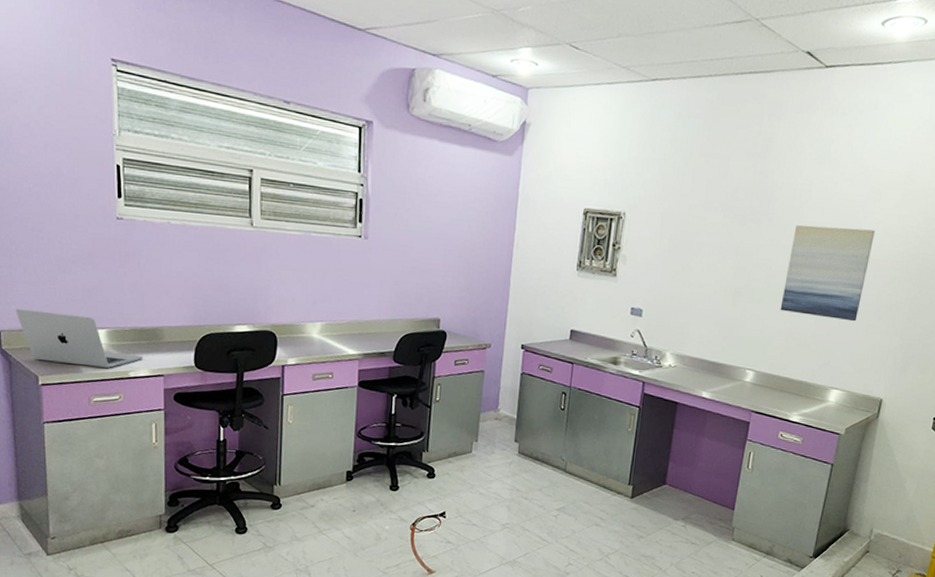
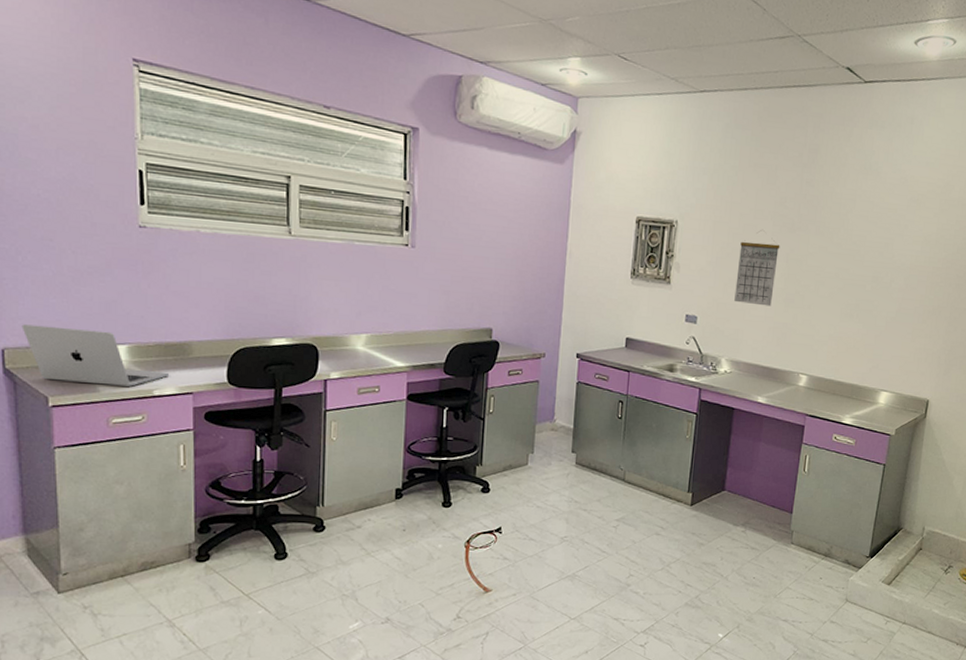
calendar: none [681,222,730,300] -> present [734,230,780,307]
wall art: present [780,225,875,322] -> none [830,233,916,326]

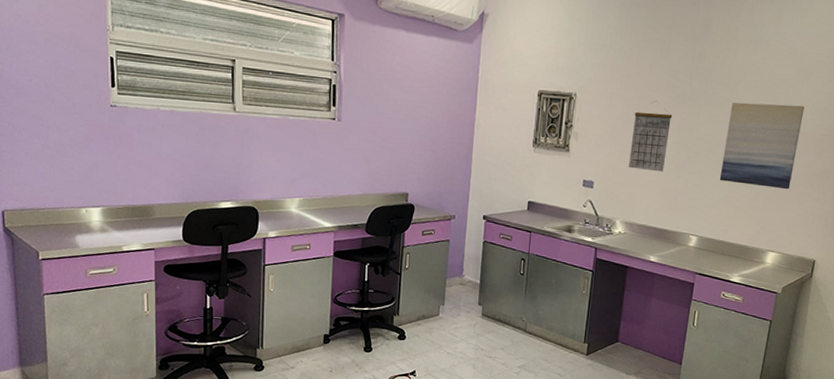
laptop: present [21,324,170,387] -> none [17,190,136,243]
wall art: none [830,233,916,326] -> present [719,102,805,190]

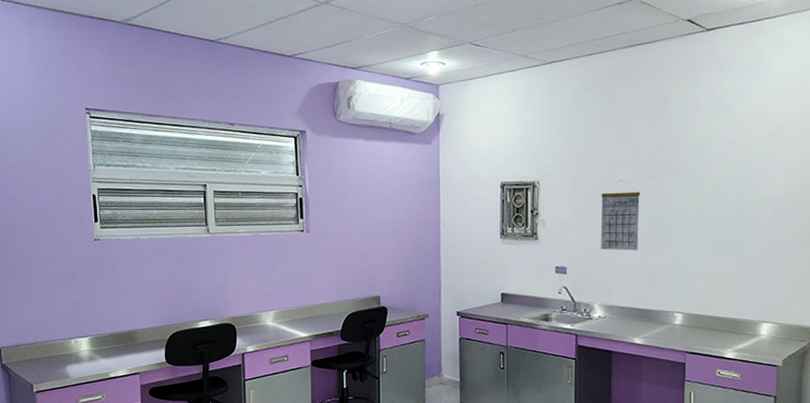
wall art: present [719,102,805,190] -> none [698,169,780,256]

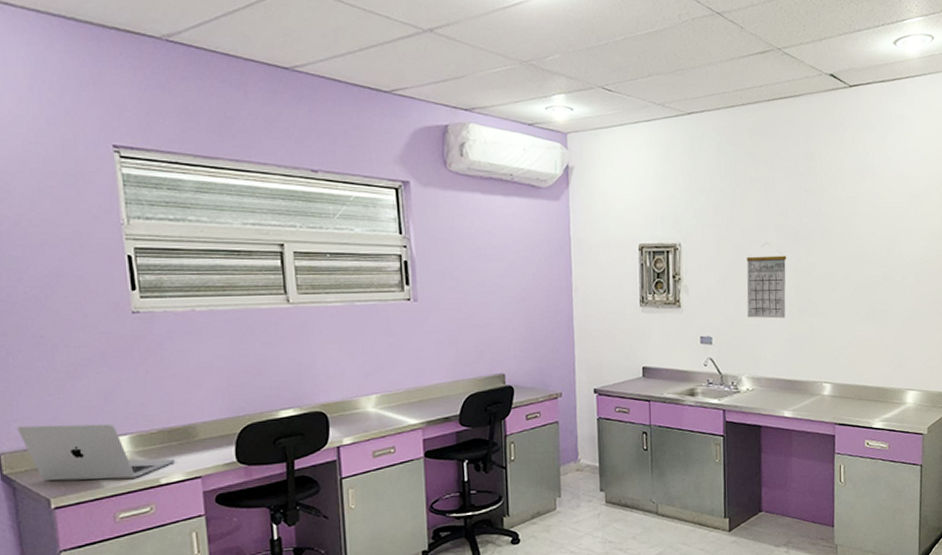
laptop: none [13,327,122,371] -> present [17,423,176,481]

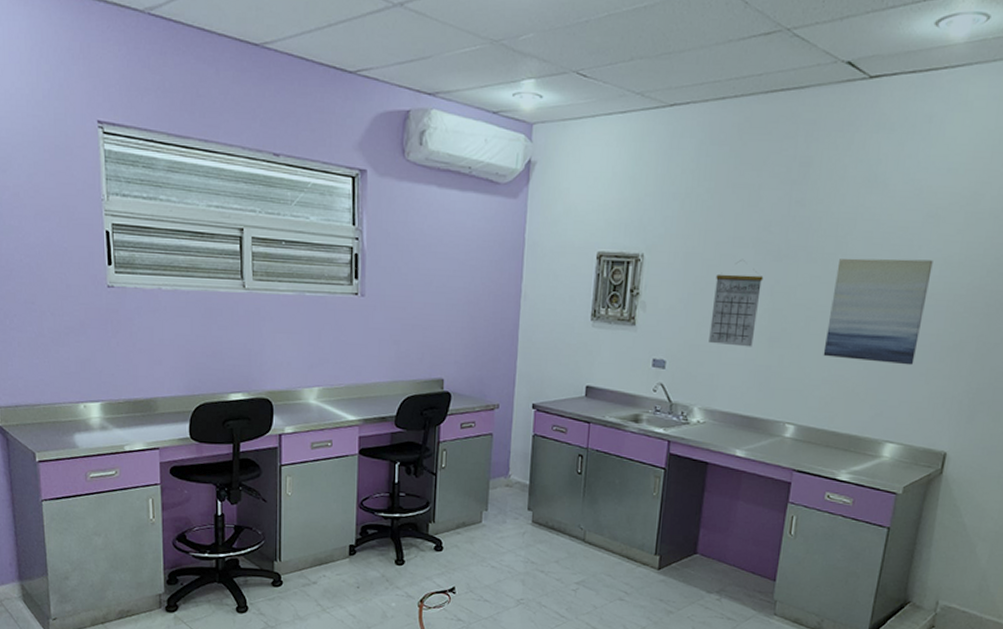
laptop: present [17,423,176,481] -> none [11,384,138,442]
wall art: none [845,233,922,322] -> present [823,258,933,366]

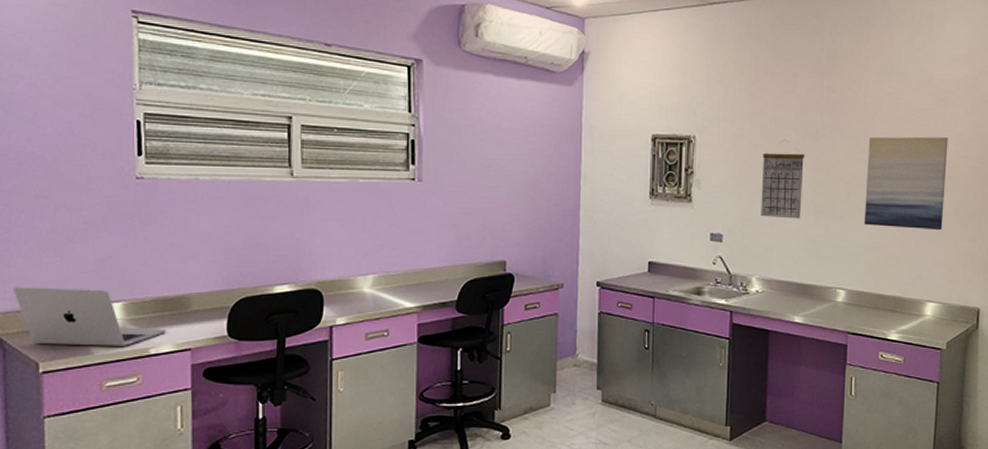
laptop: none [11,384,138,442] -> present [13,287,167,346]

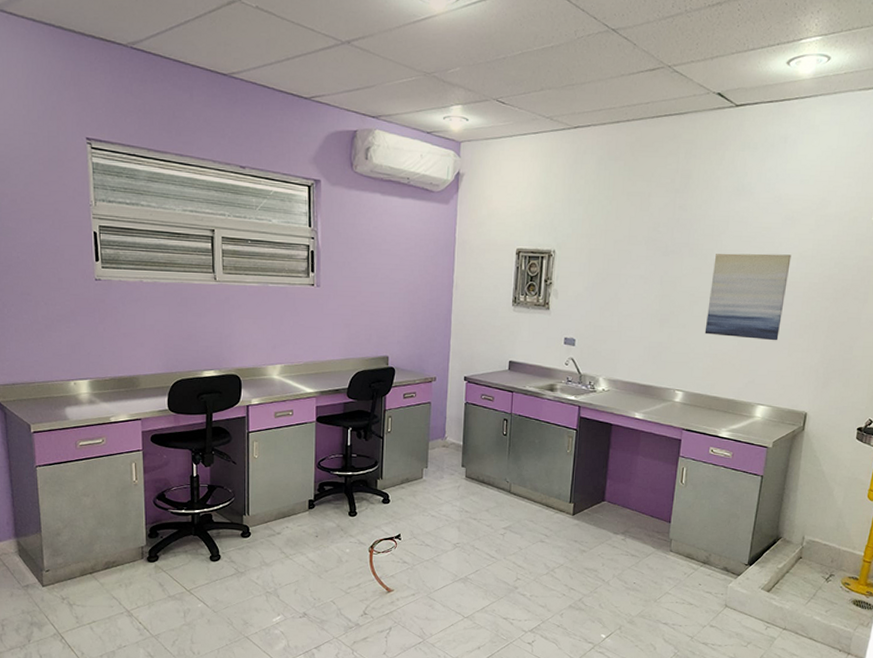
laptop: present [13,287,167,346] -> none [9,365,123,415]
calendar: present [761,140,805,219] -> none [610,255,654,327]

